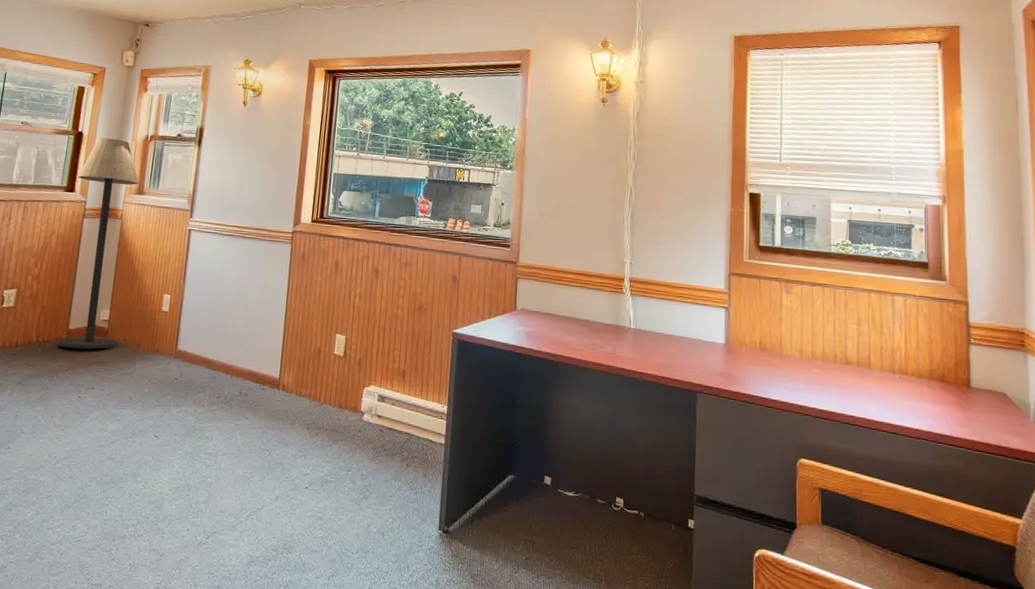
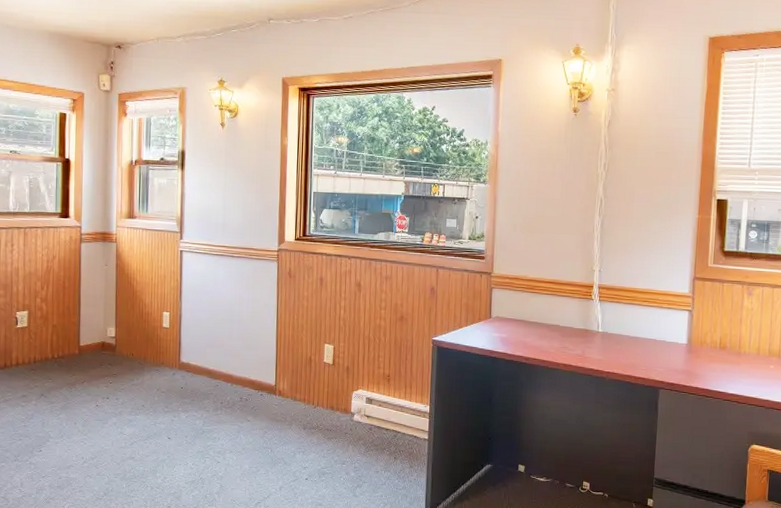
floor lamp: present [57,137,139,349] -> none [70,164,129,364]

